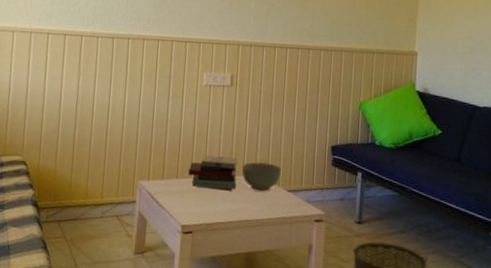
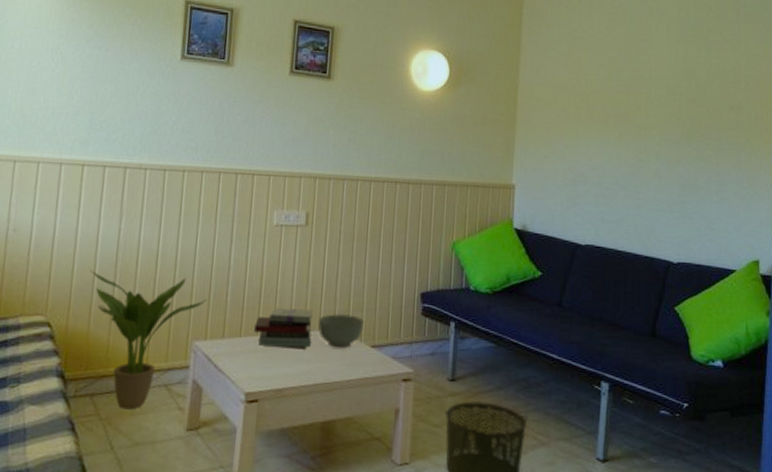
potted plant: none [56,119,149,235] -> present [90,269,207,410]

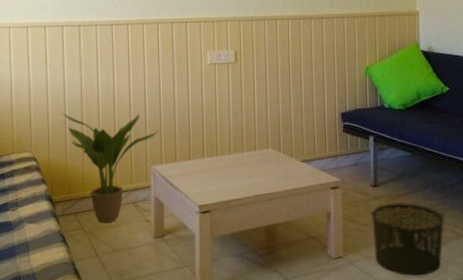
books: present [254,308,313,350] -> none [201,134,250,167]
bowl: present [318,313,365,347] -> none [254,135,294,163]

